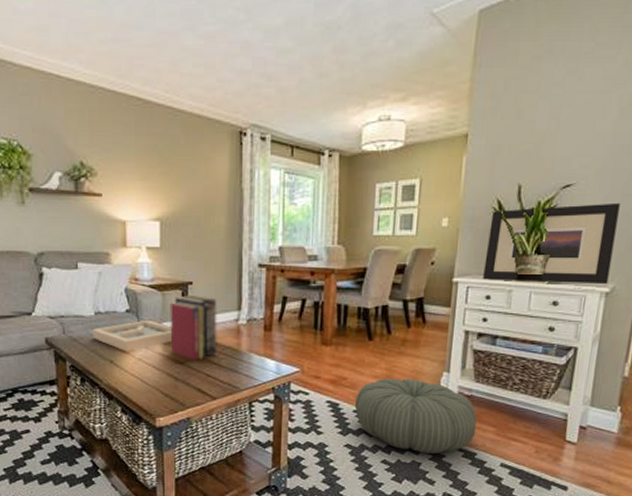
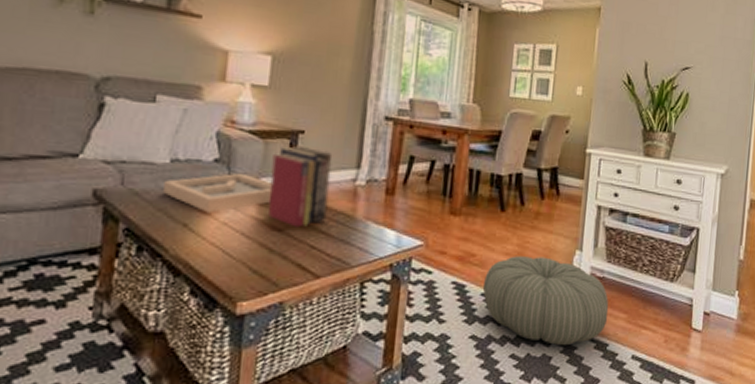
picture frame: present [483,202,620,285] -> none [614,84,729,167]

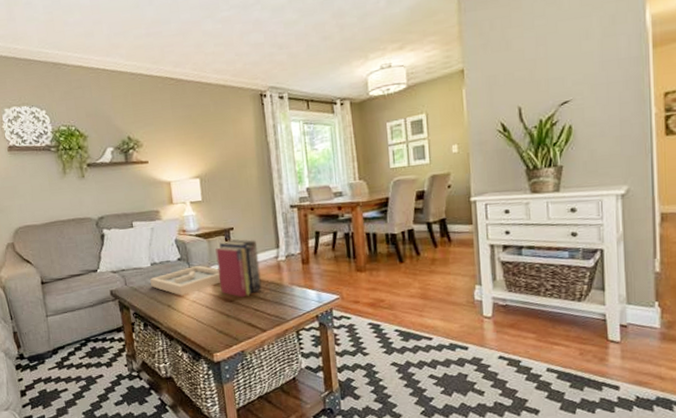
pouf: present [483,256,609,345] -> none [395,294,517,365]

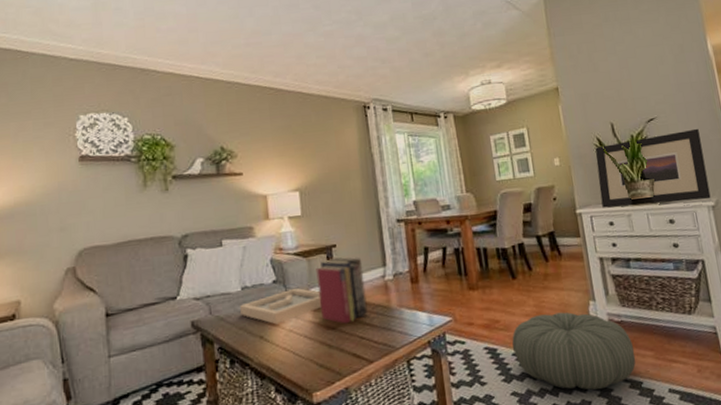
pouf: none [395,294,517,365] -> present [512,312,636,390]
picture frame: none [497,111,622,196] -> present [595,128,711,208]

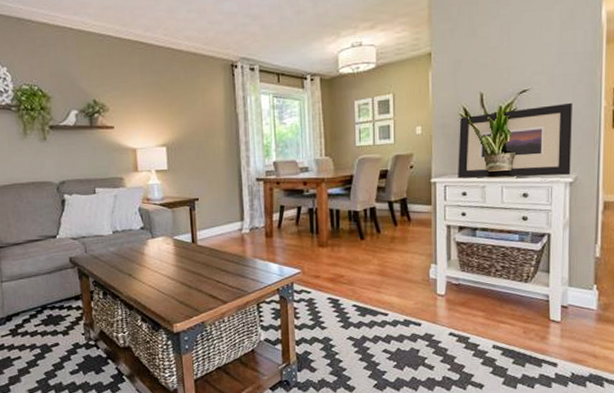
decorative tray: present [240,288,321,325] -> none [112,235,183,265]
books: present [316,257,368,324] -> none [179,210,225,269]
pouf: present [512,312,636,390] -> none [354,272,467,341]

